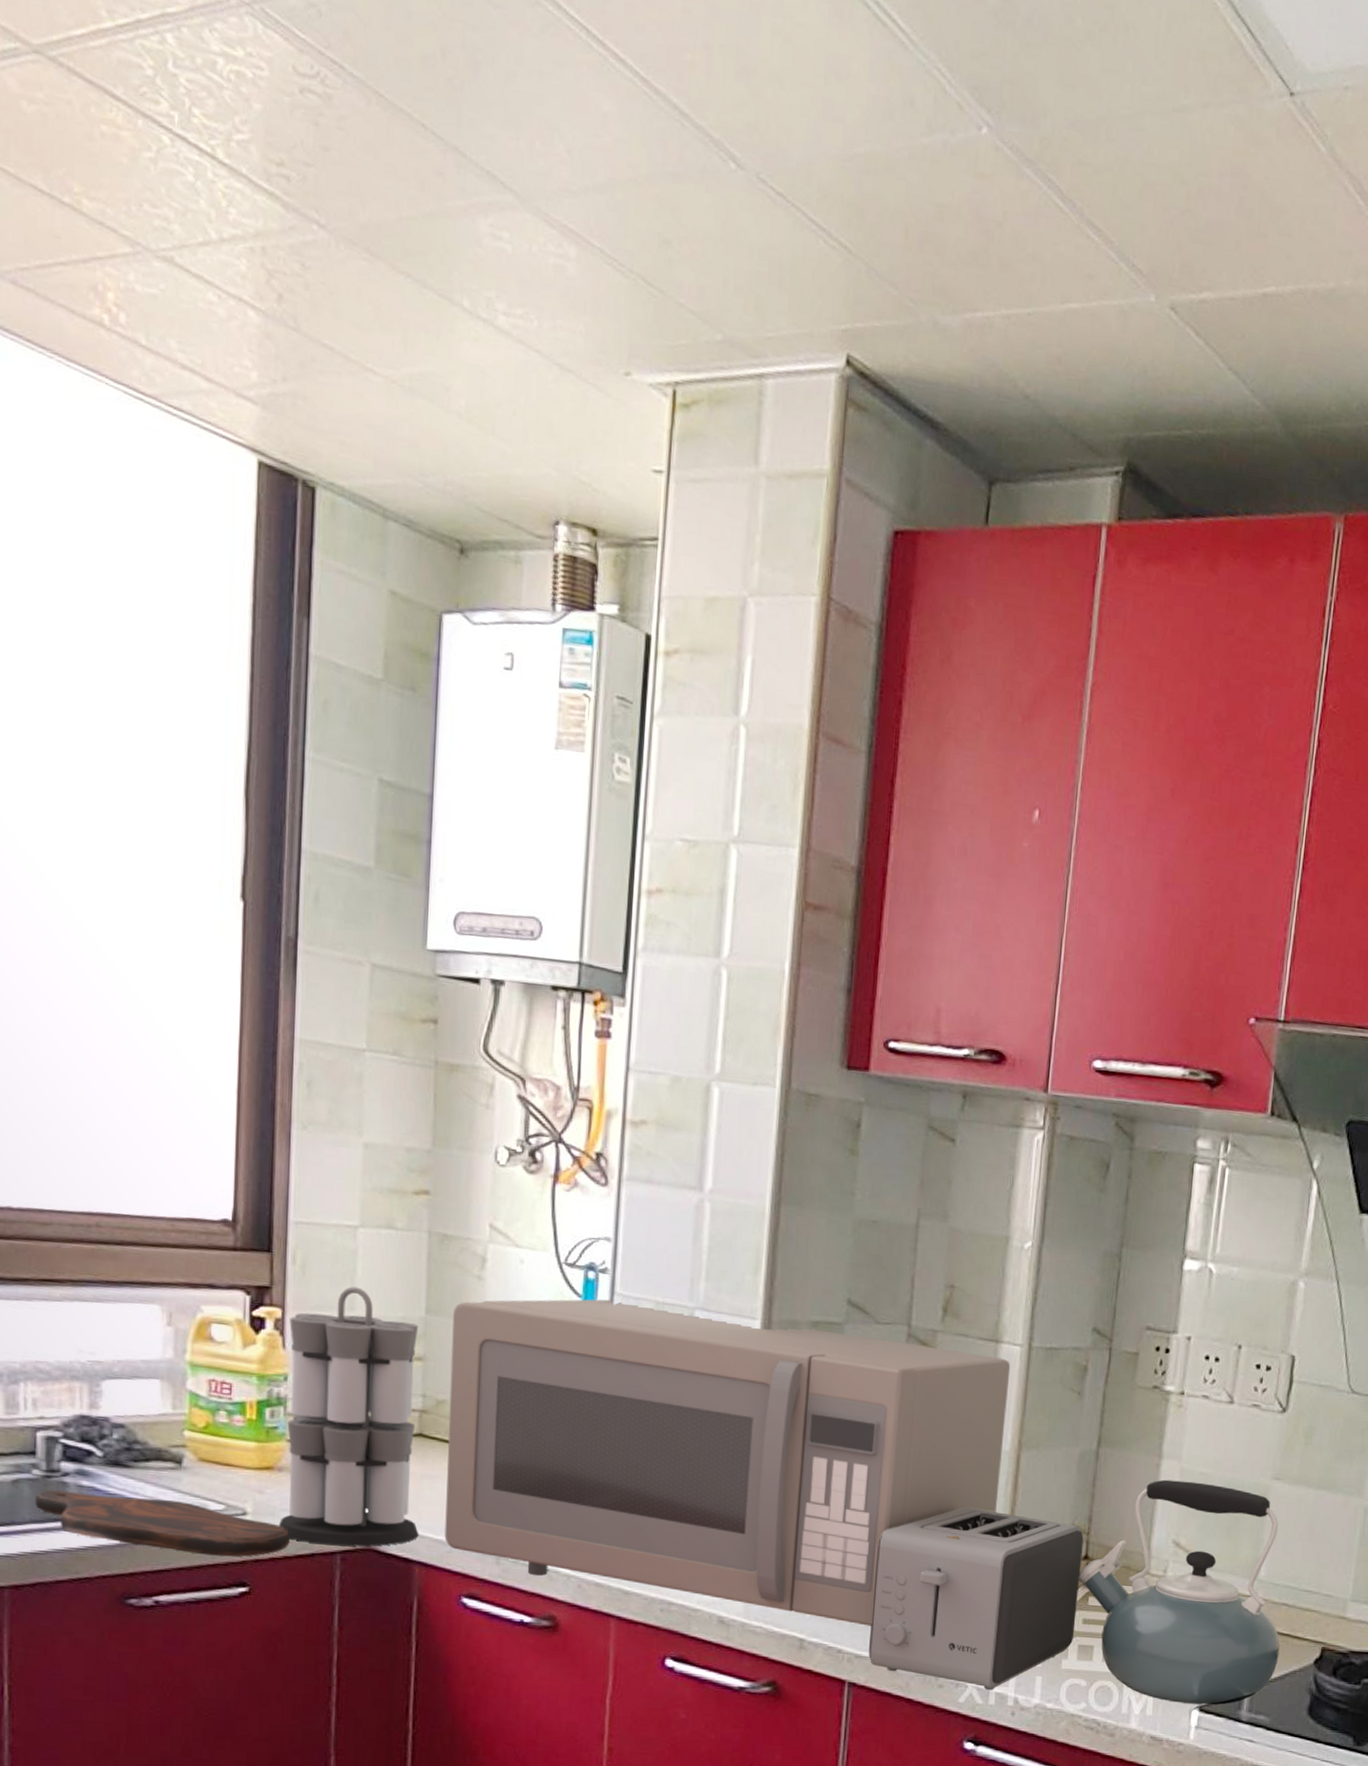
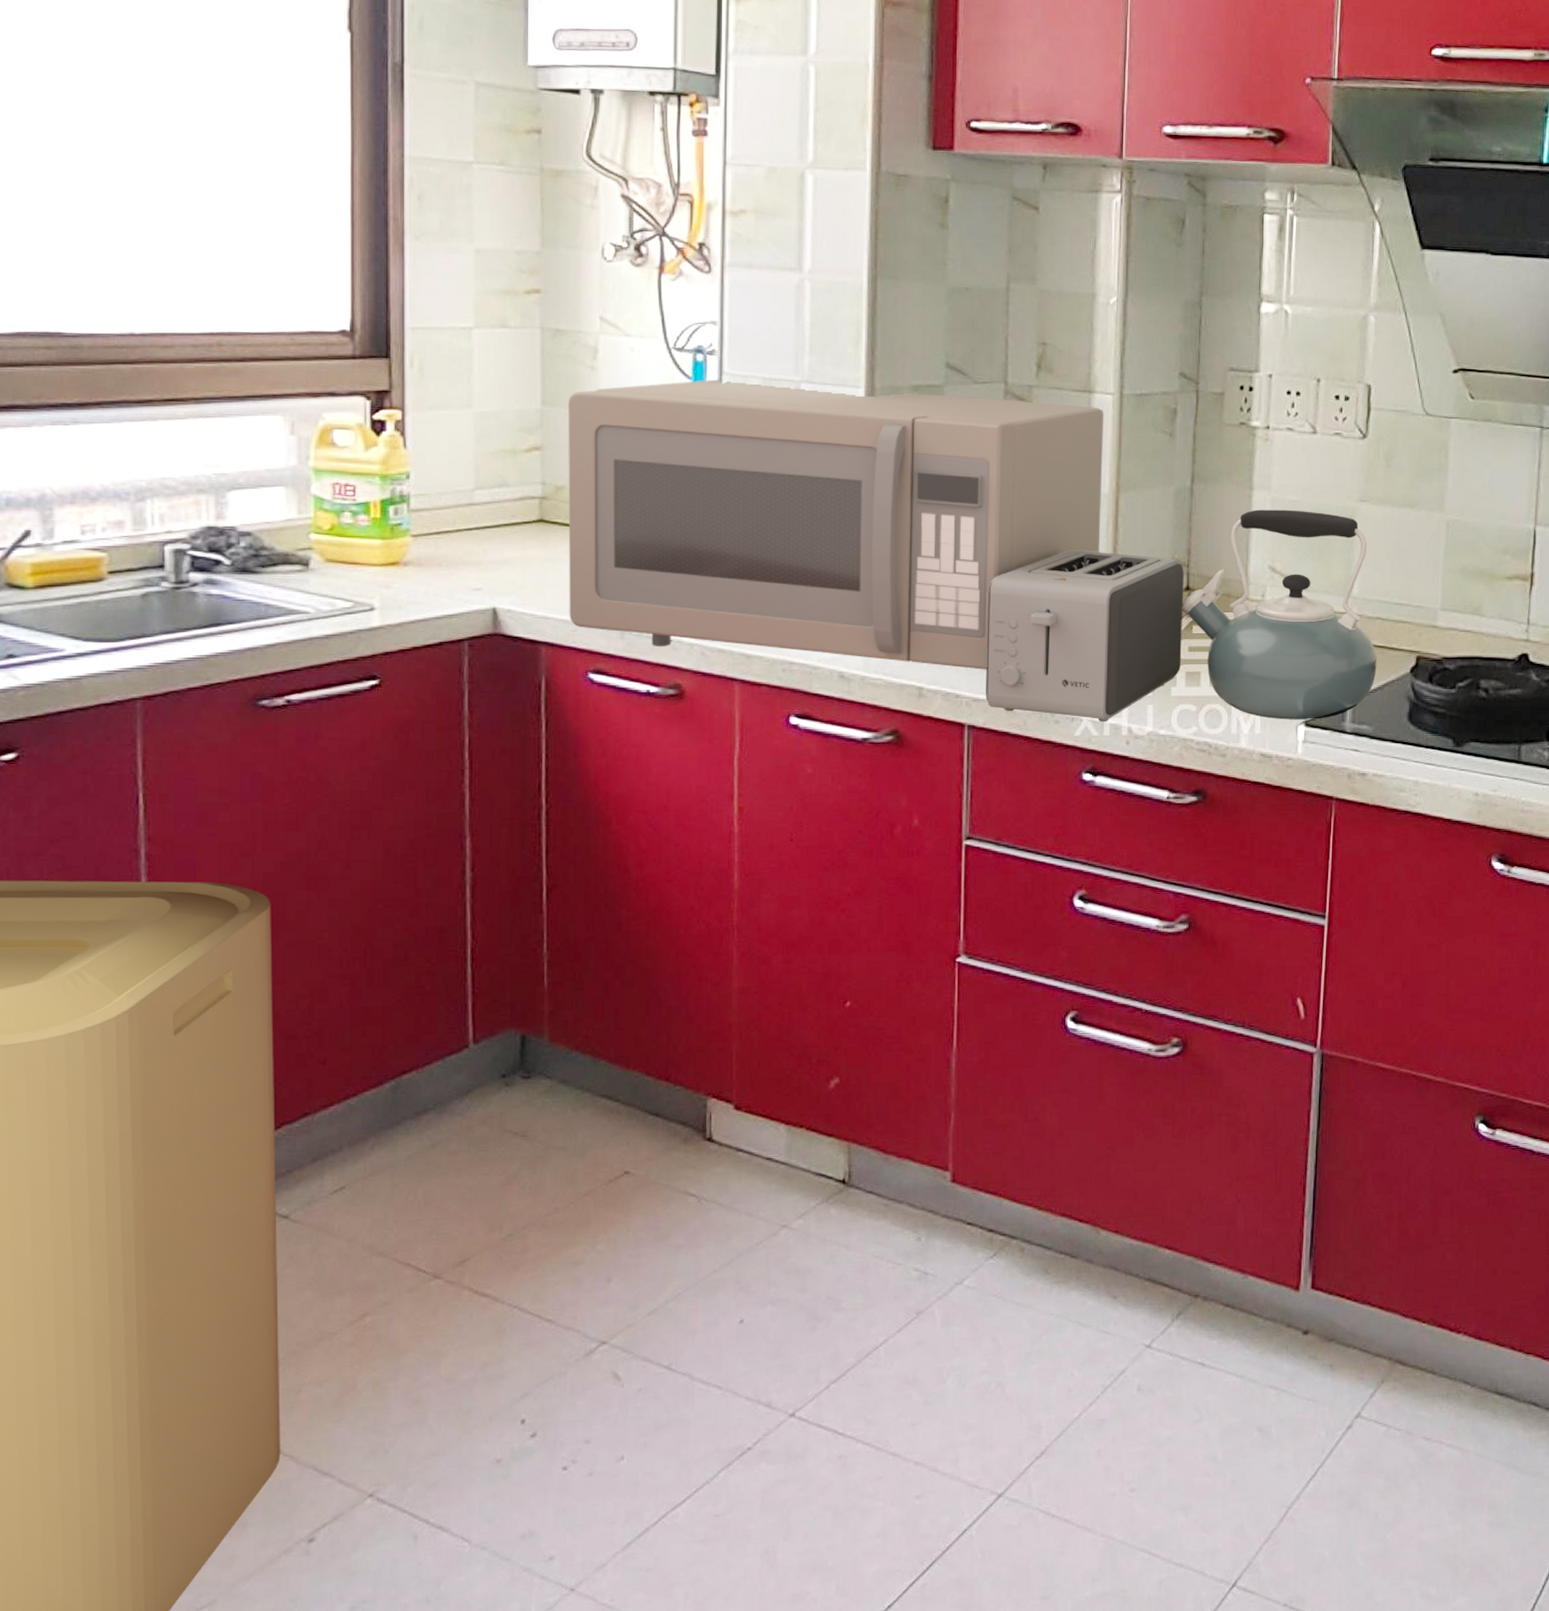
cutting board: present [35,1490,290,1557] -> none [164,601,418,652]
spice rack: present [278,1286,419,1547] -> none [406,385,544,633]

